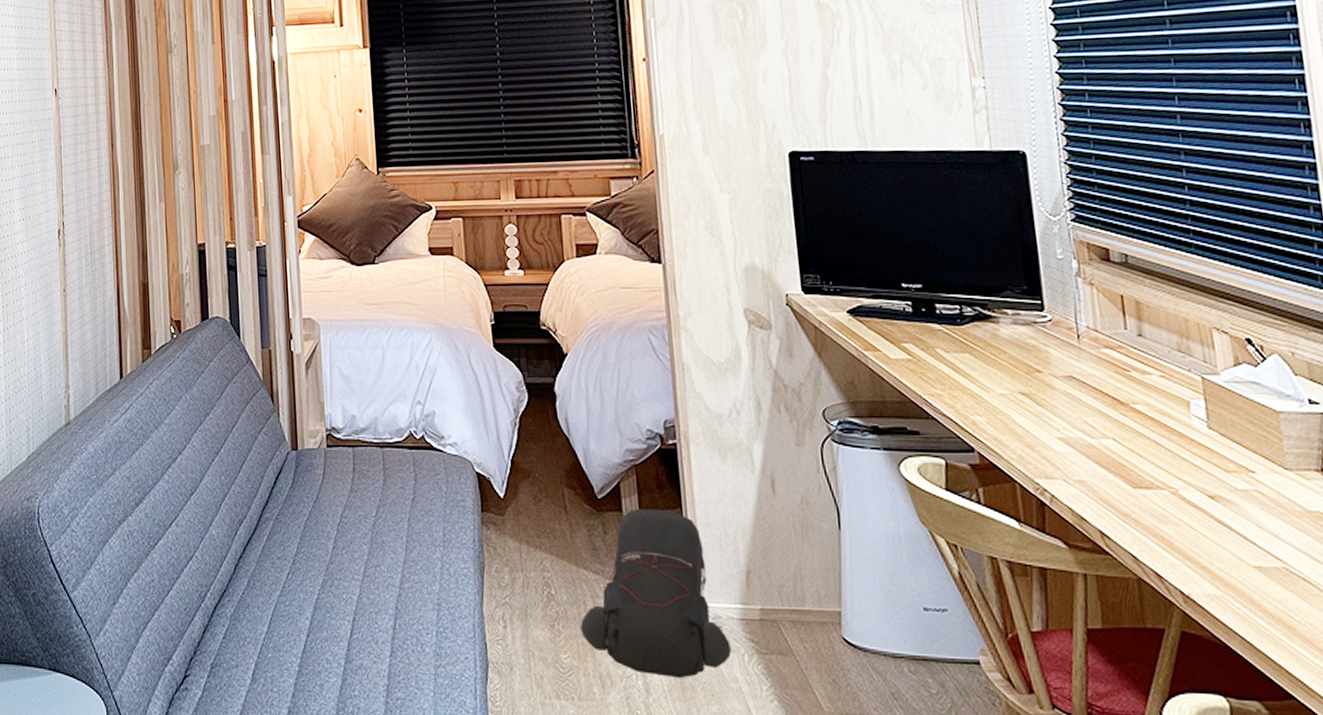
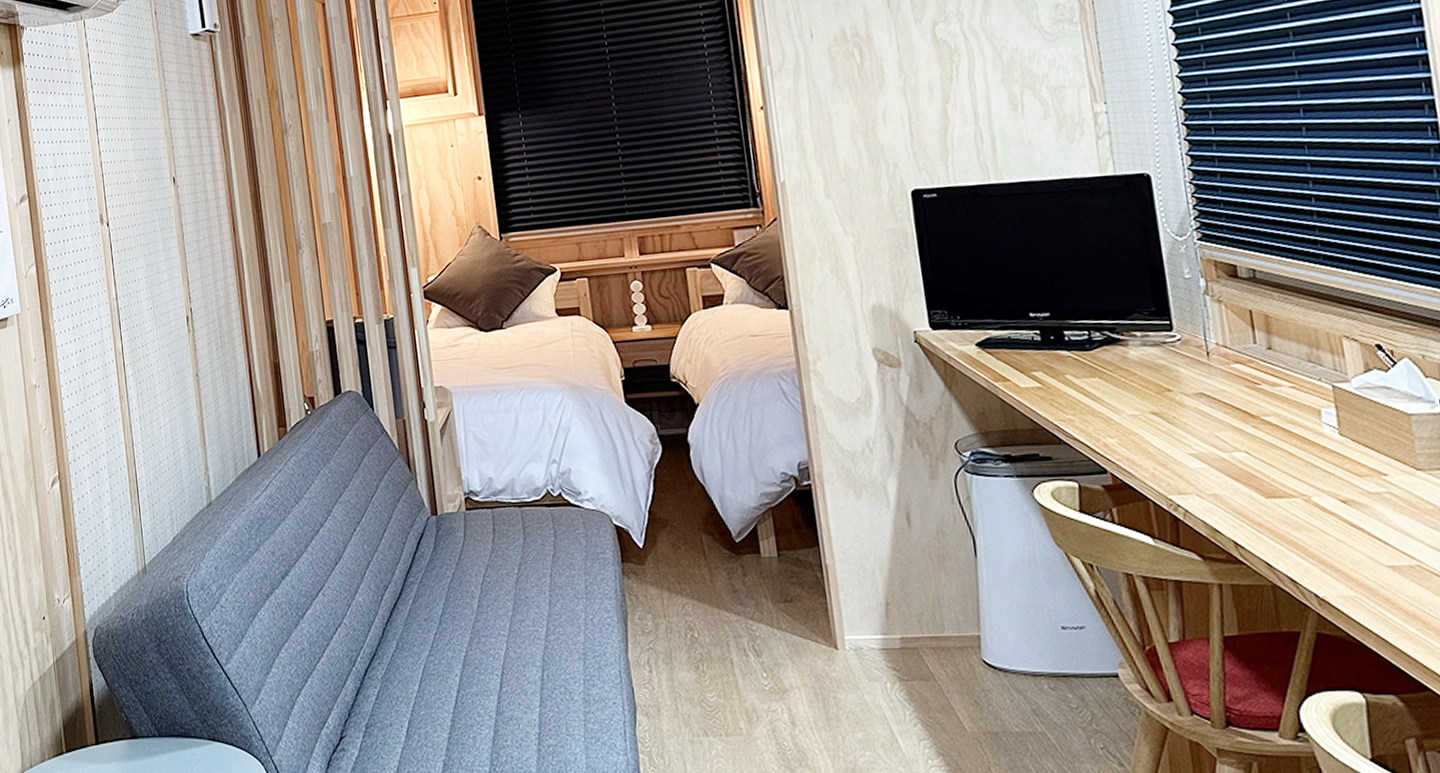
backpack: present [580,508,731,678] -> none [724,548,874,708]

